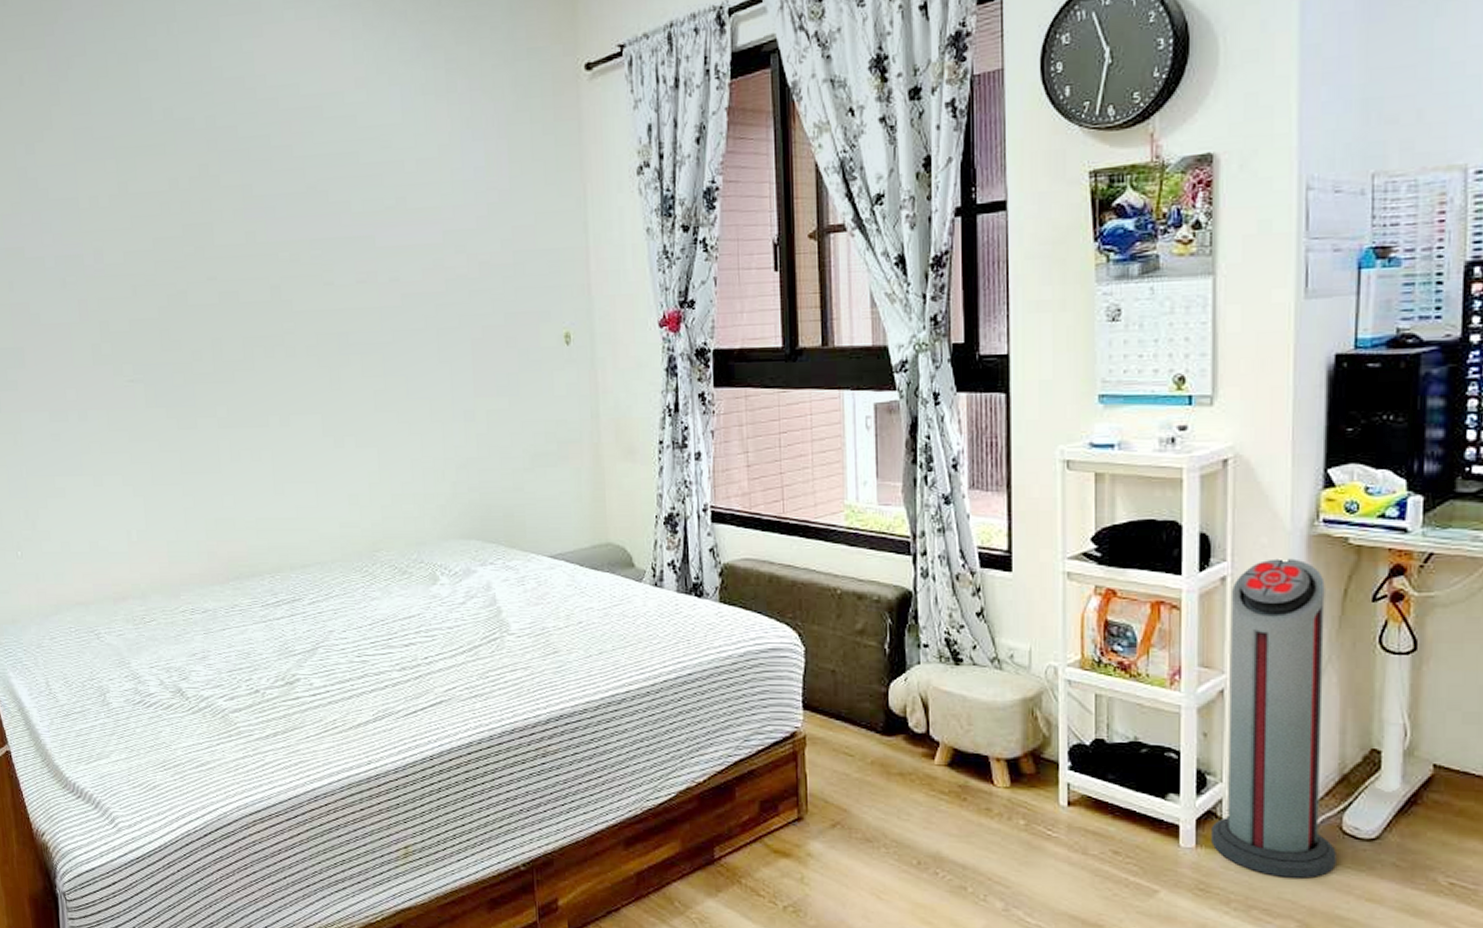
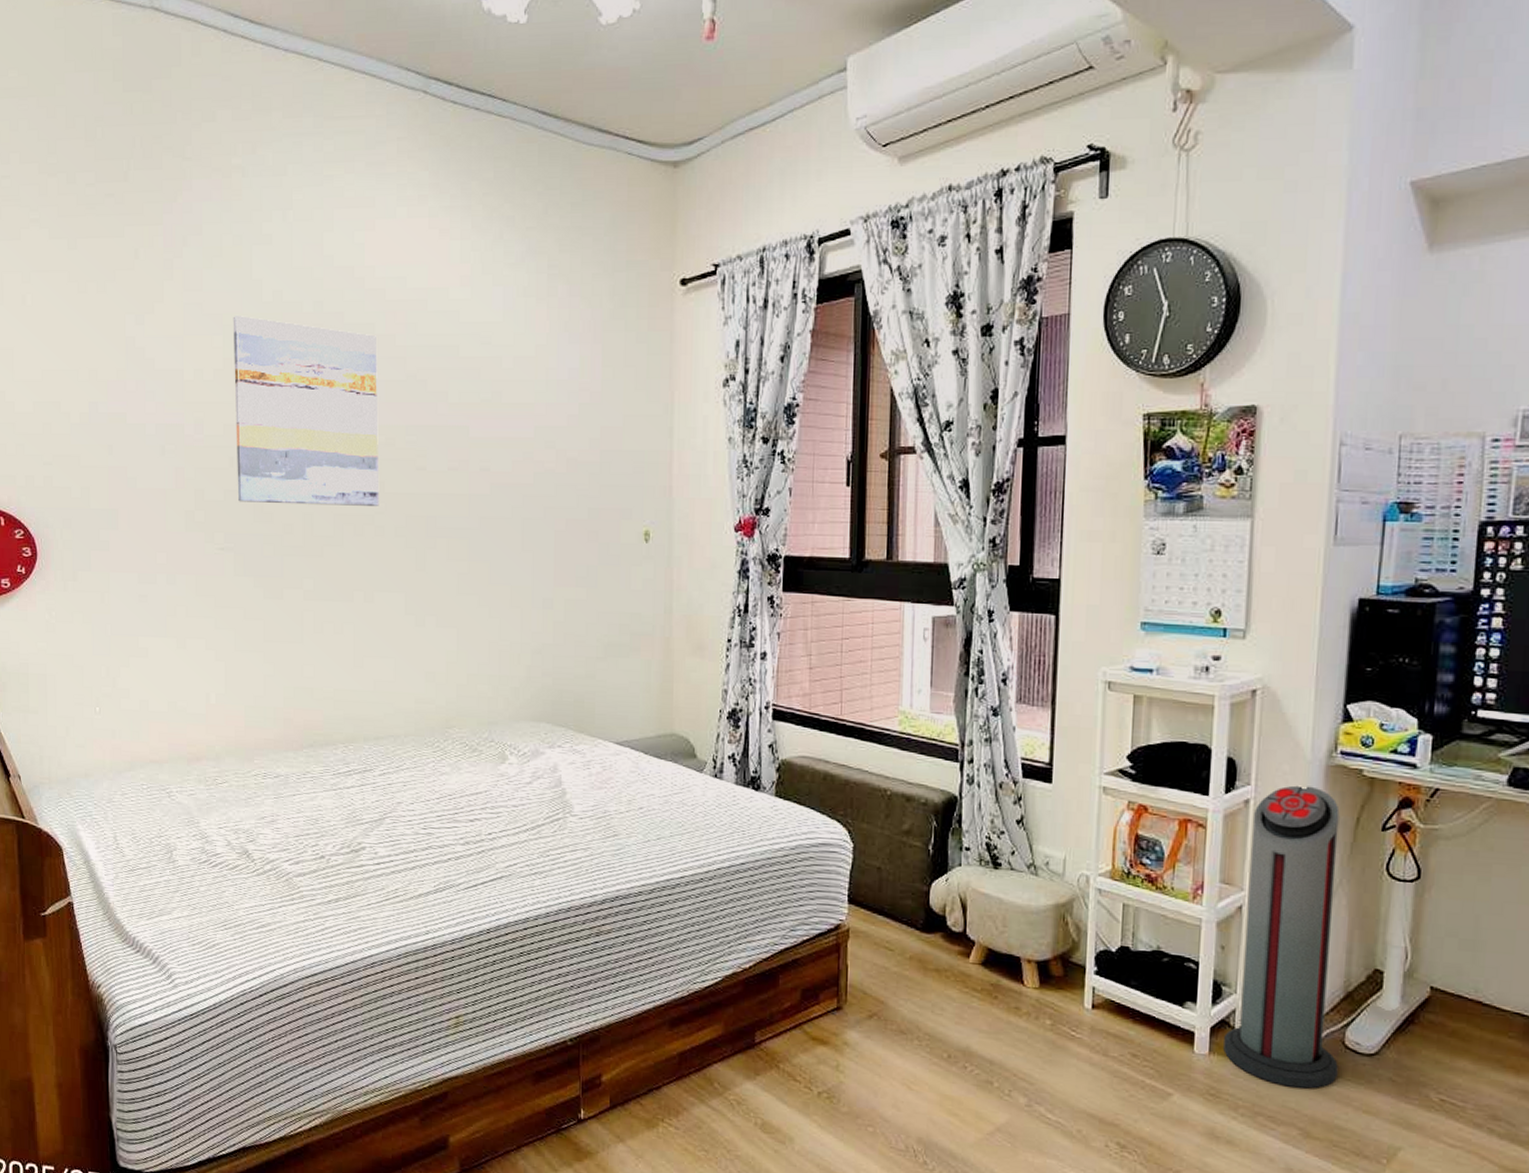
wall art: none [124,137,289,331] -> present [233,316,380,506]

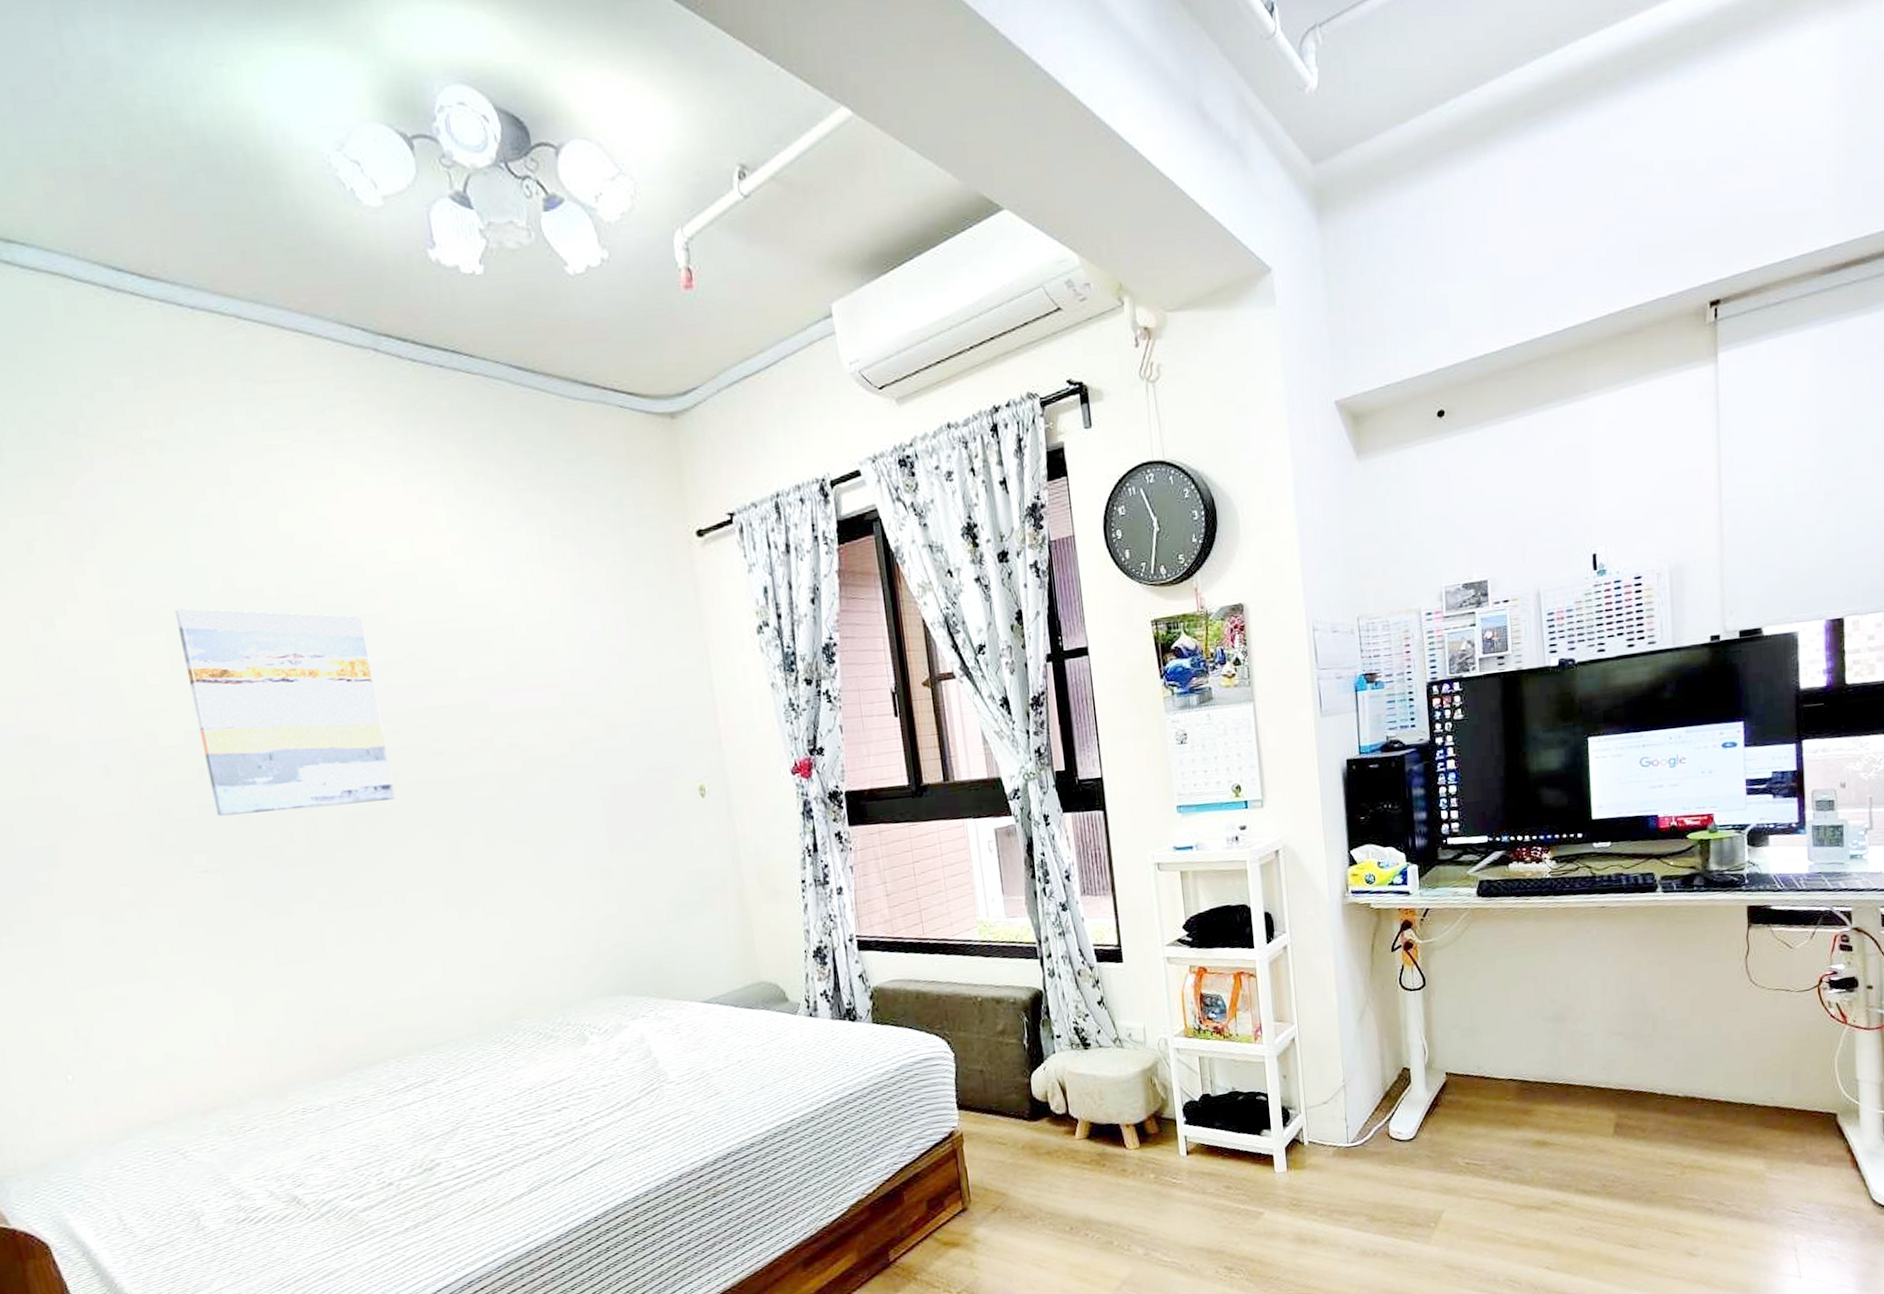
air purifier: present [1223,785,1340,1089] -> none [1292,924,1388,1183]

